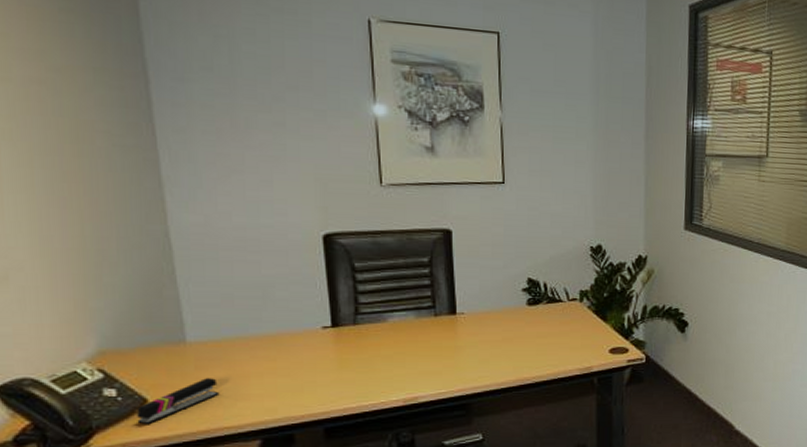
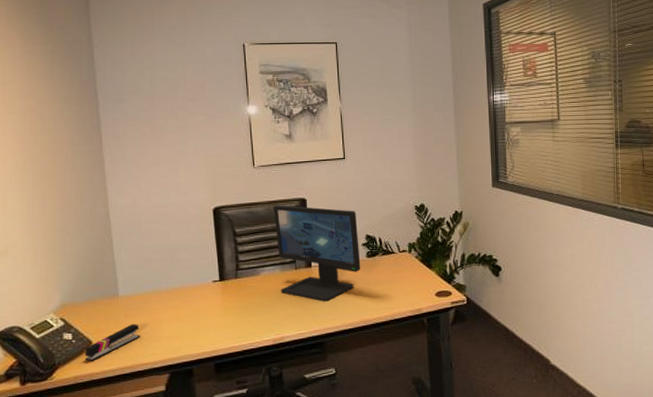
computer monitor: none [407,236,520,356] -> present [274,205,361,302]

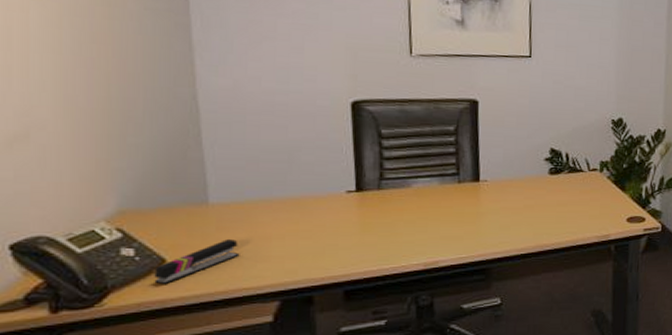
computer monitor: present [274,205,361,302] -> none [434,105,542,222]

